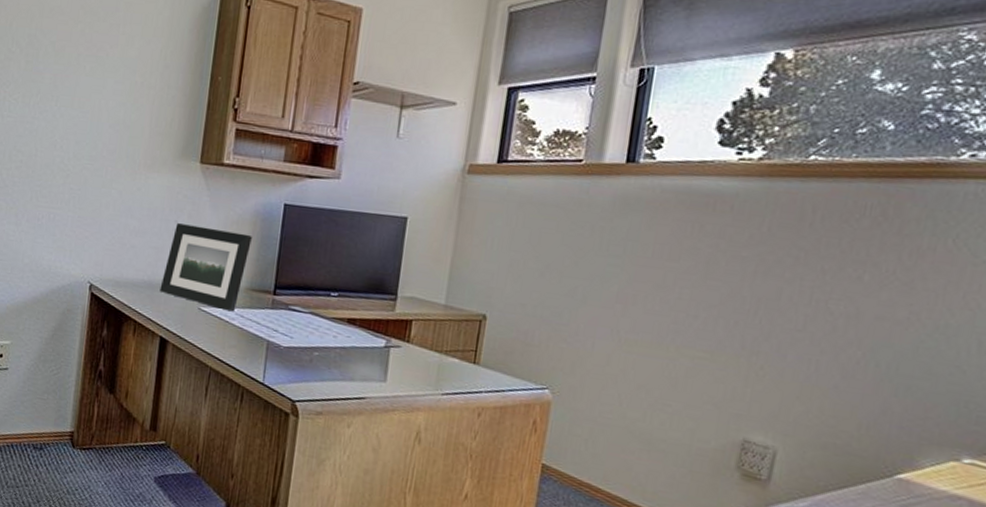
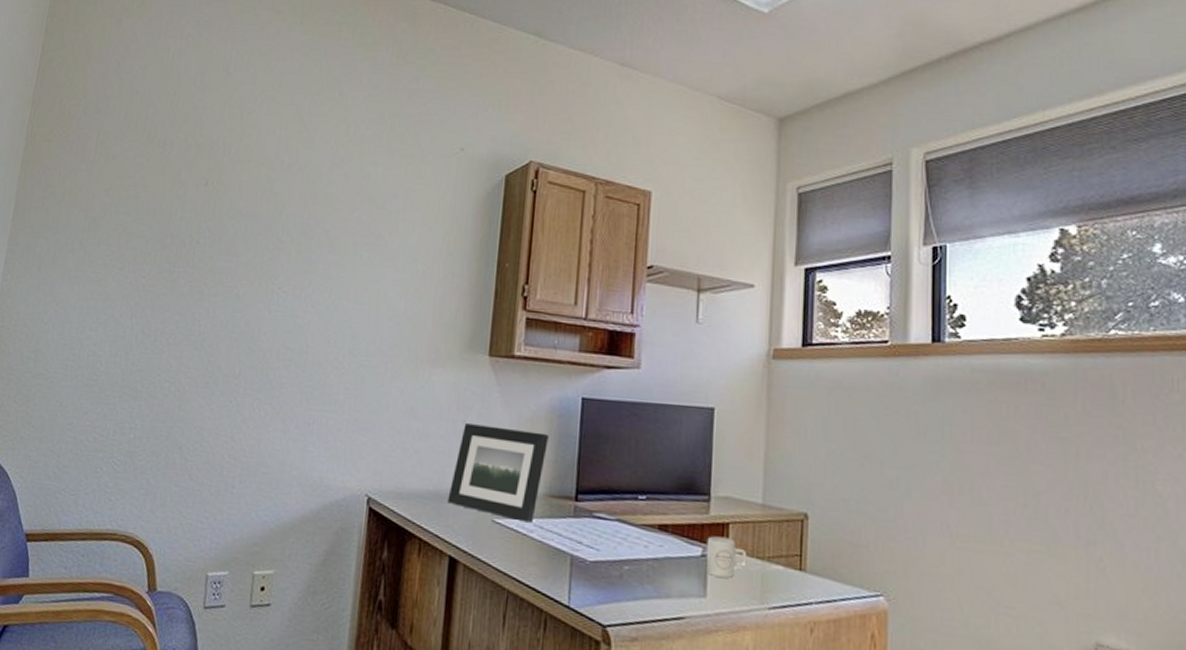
mug: none [388,330,427,367] -> present [705,536,747,579]

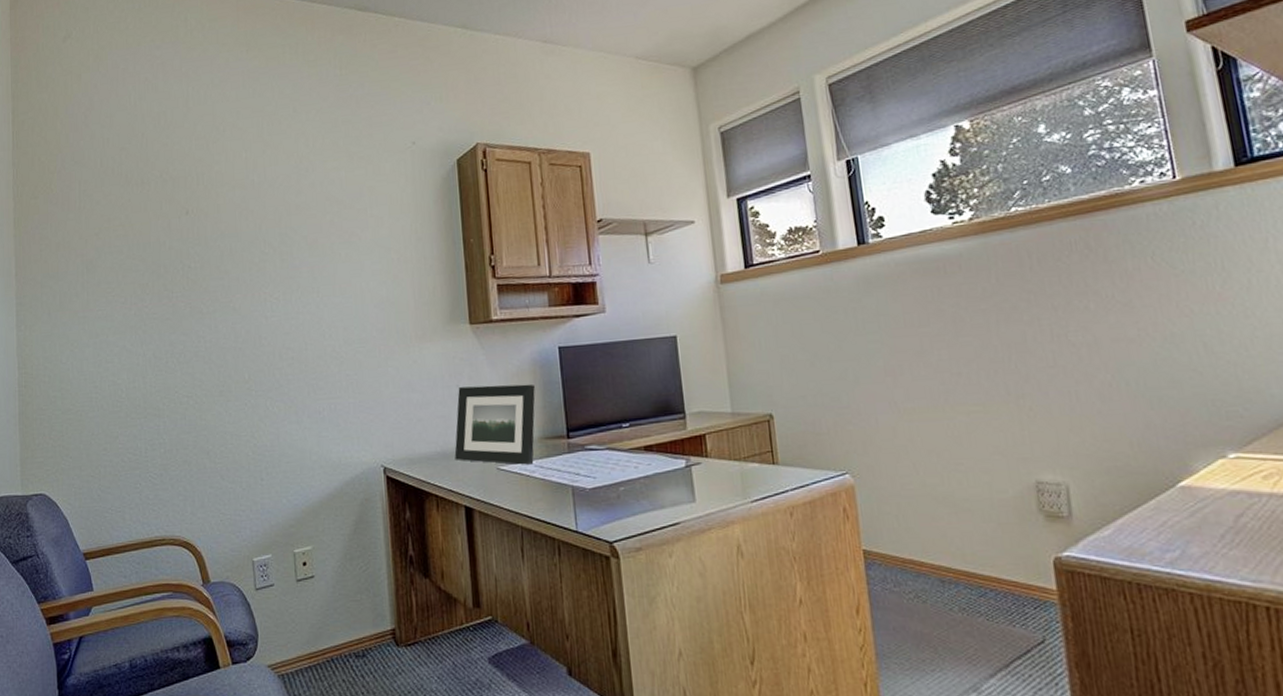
mug: present [705,536,747,579] -> none [688,447,726,483]

